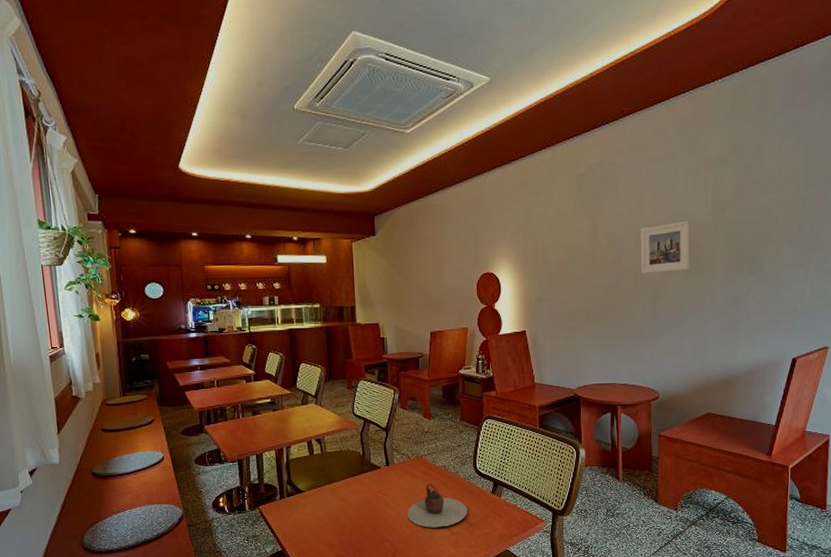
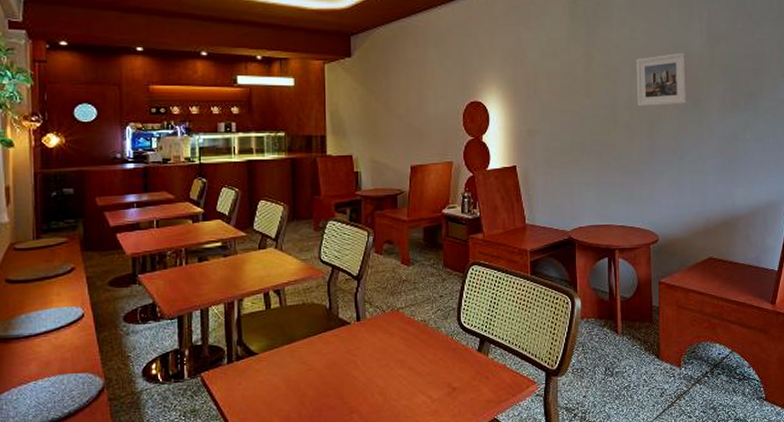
teapot: present [407,483,467,528] -> none [380,341,450,395]

